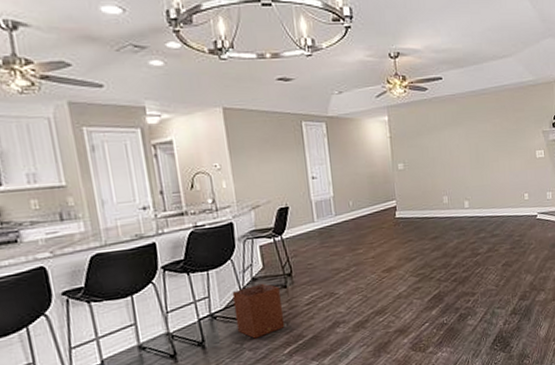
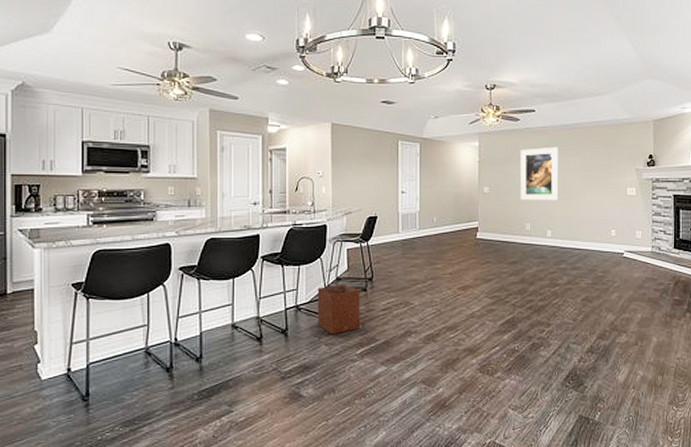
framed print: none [432,114,473,173] -> present [520,146,559,200]

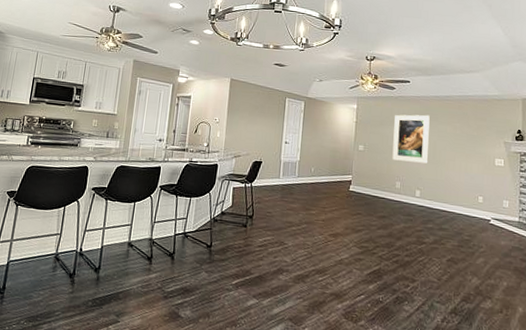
waste basket: present [317,284,362,335] -> none [200,218,241,264]

